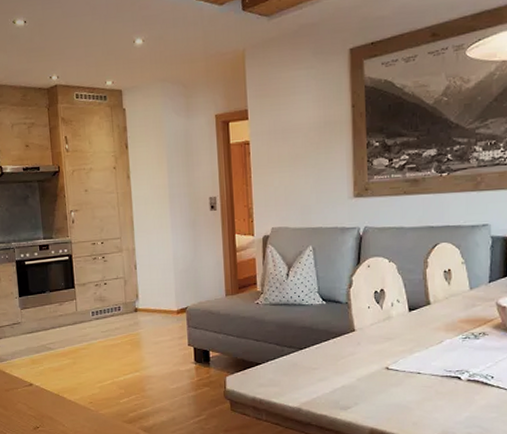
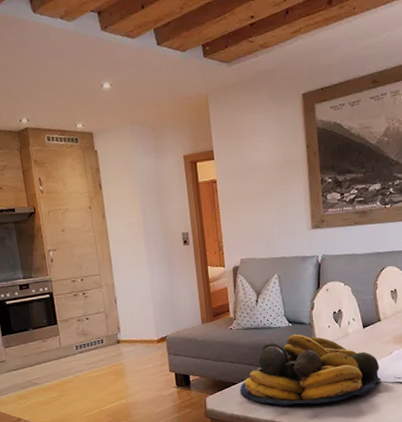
fruit bowl: none [264,313,428,394] -> present [240,334,381,406]

